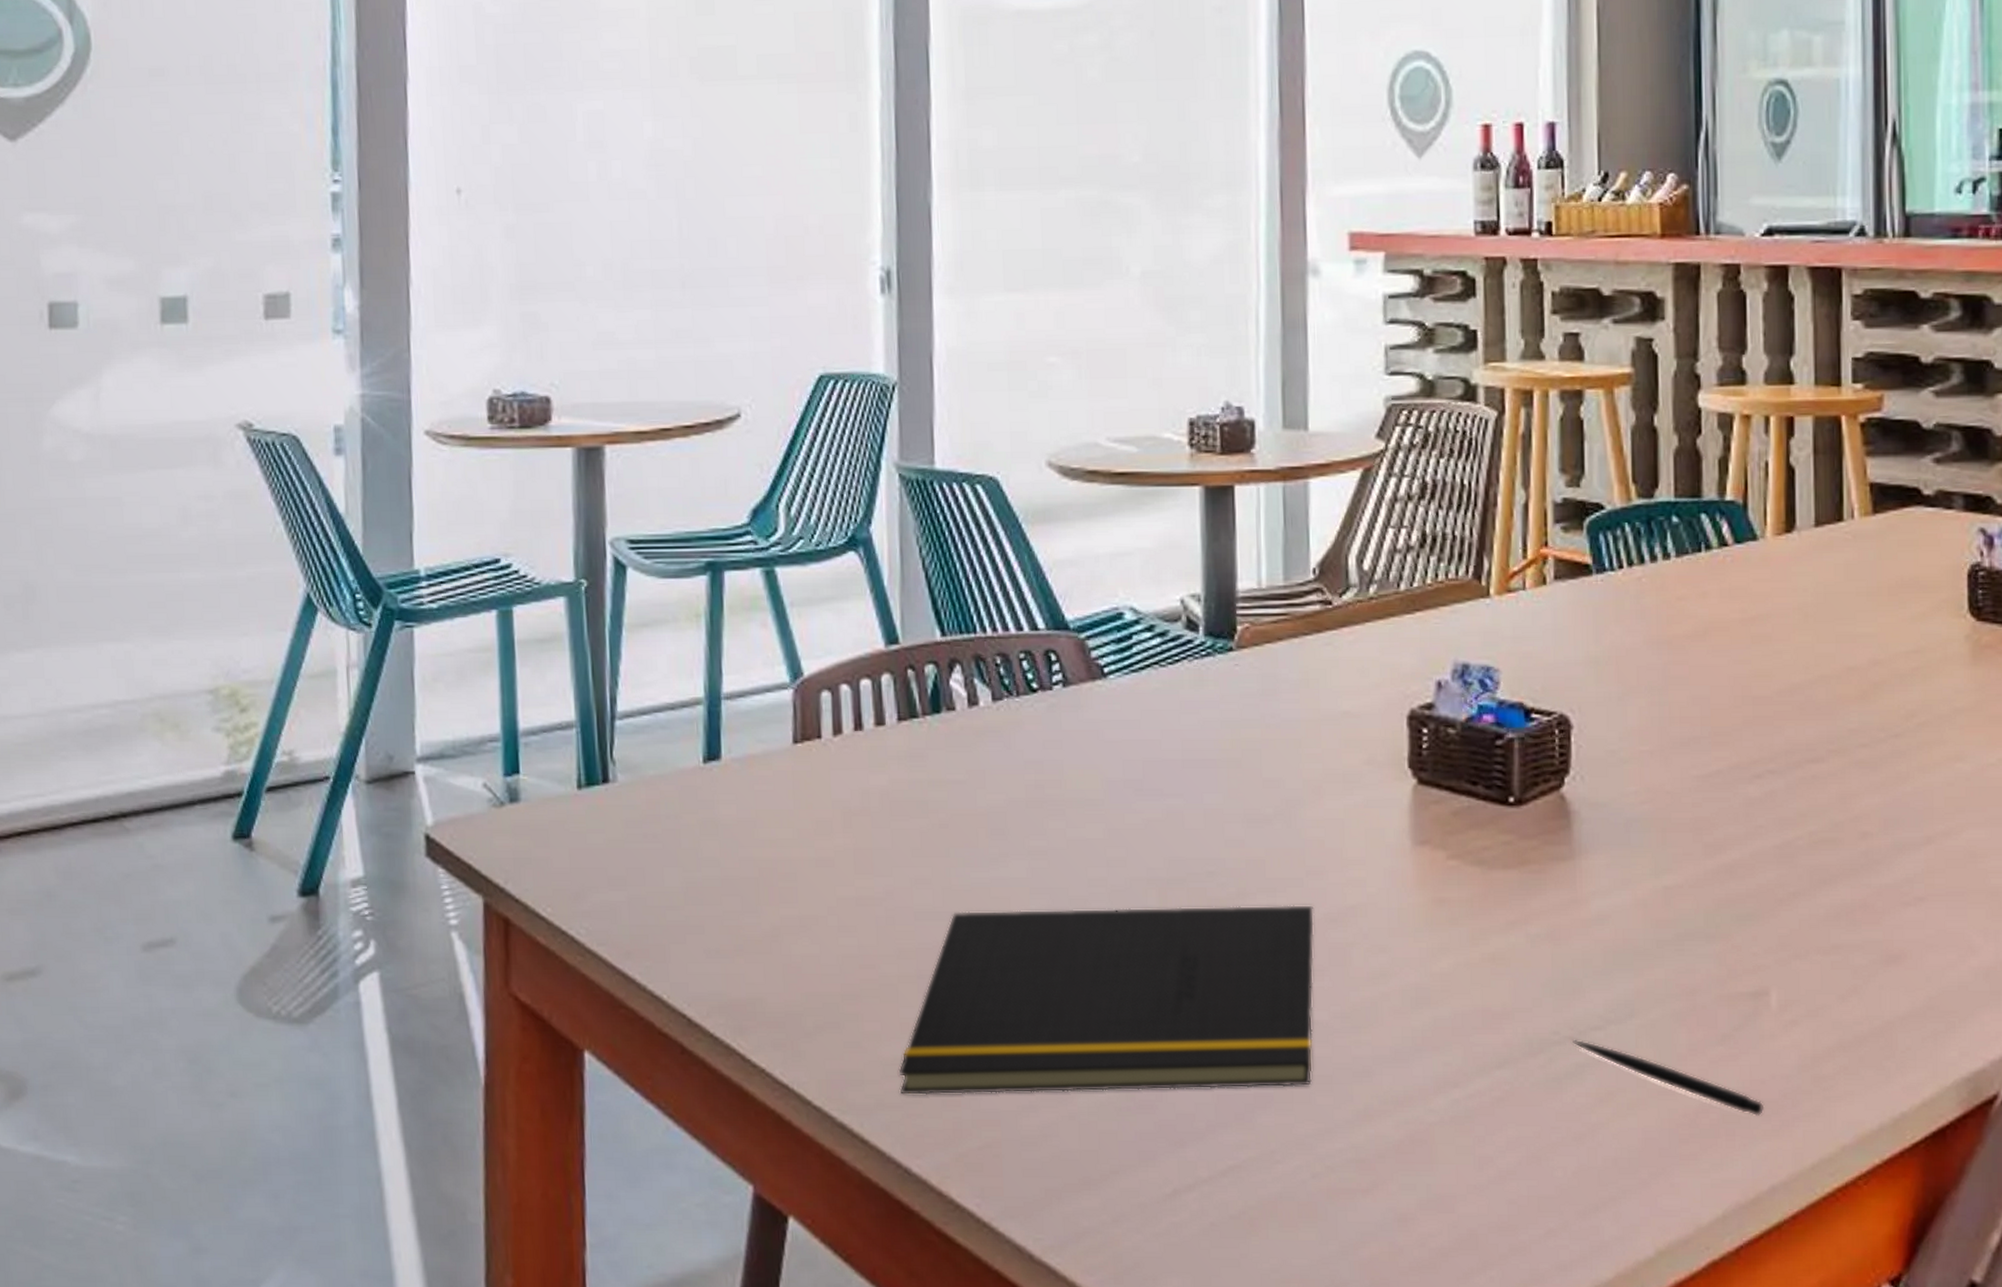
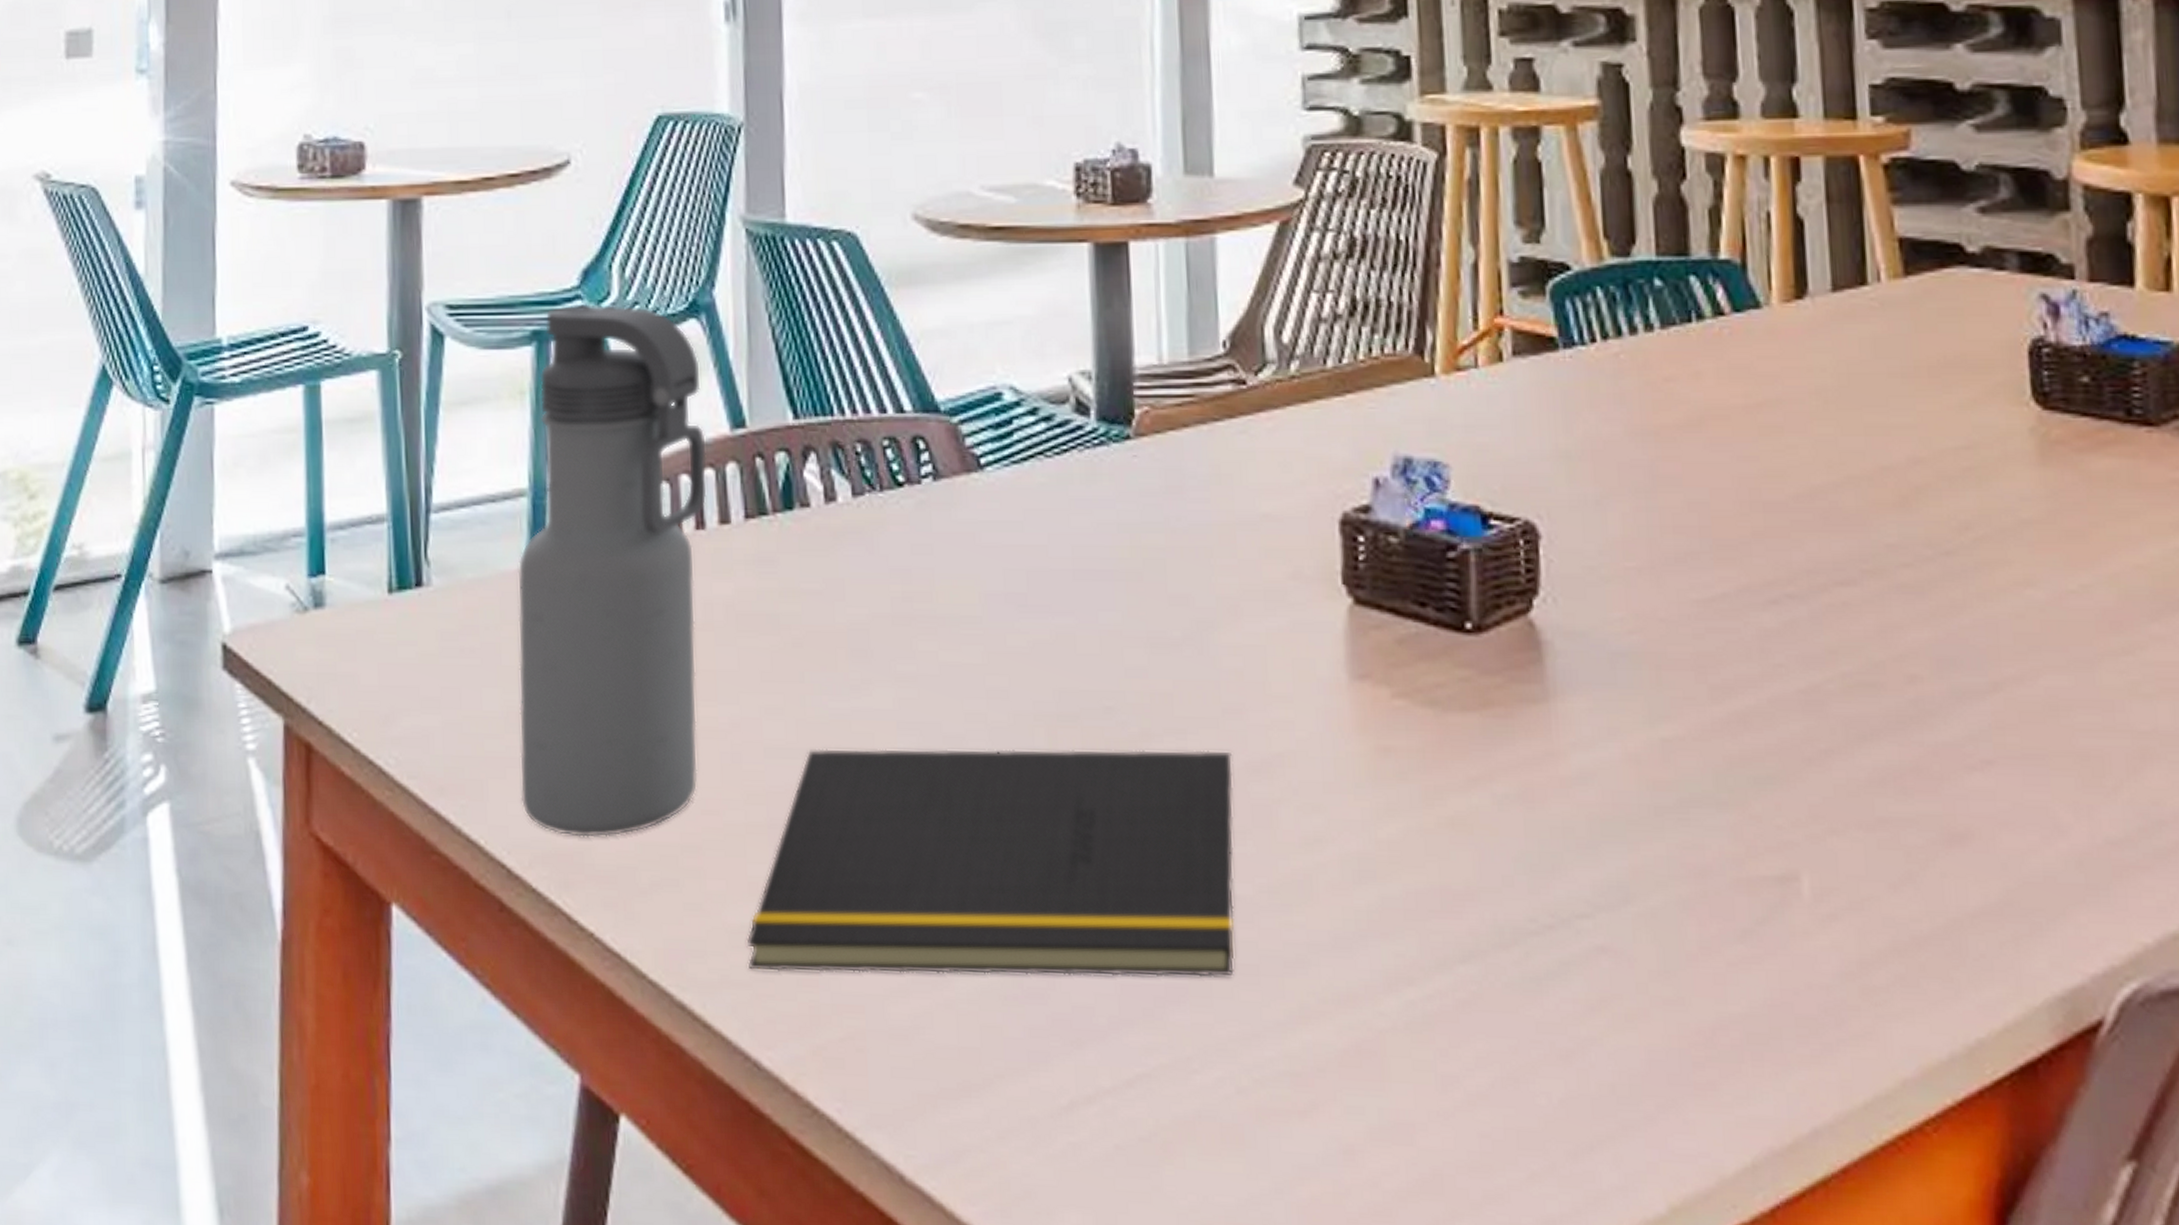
water bottle: none [695,539,865,990] -> present [517,304,708,838]
pen: present [1573,1039,1765,1117] -> none [1554,929,1800,1038]

